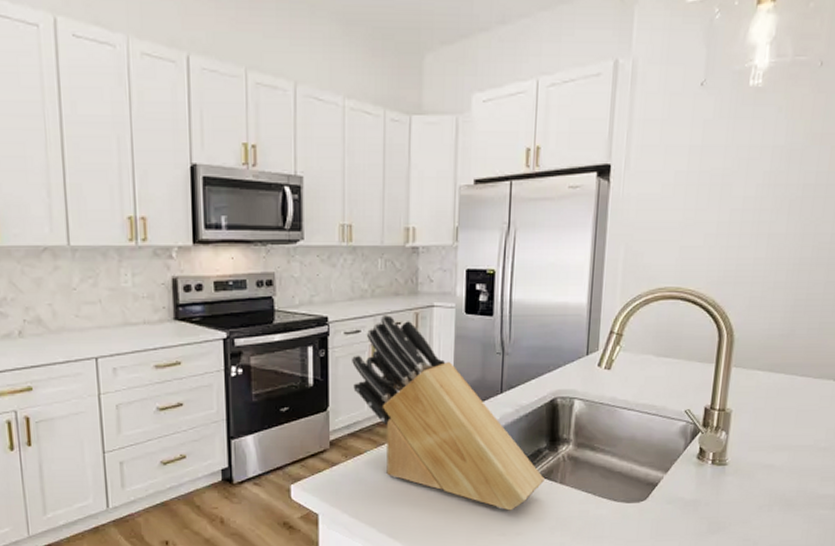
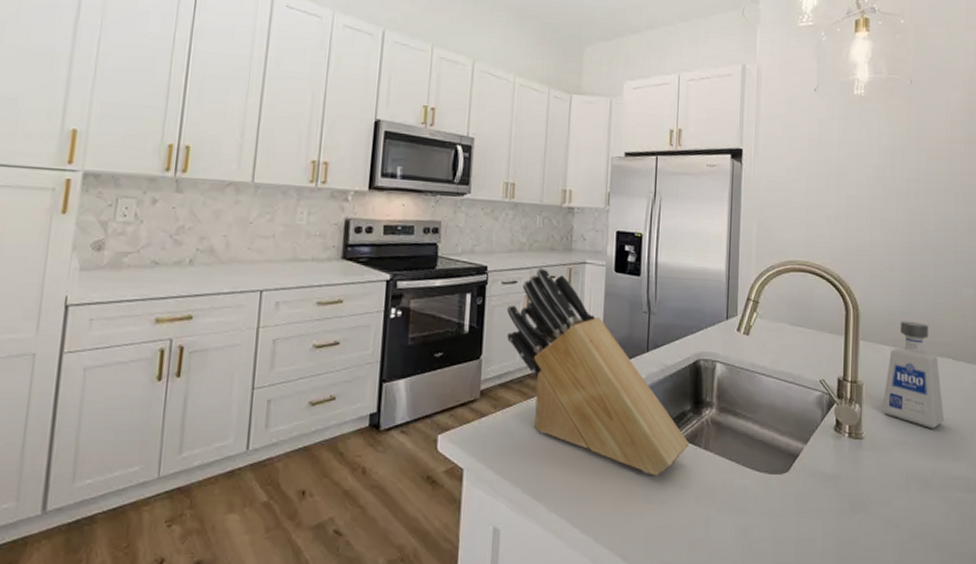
soap dispenser: none [750,344,817,452] -> present [882,321,944,429]

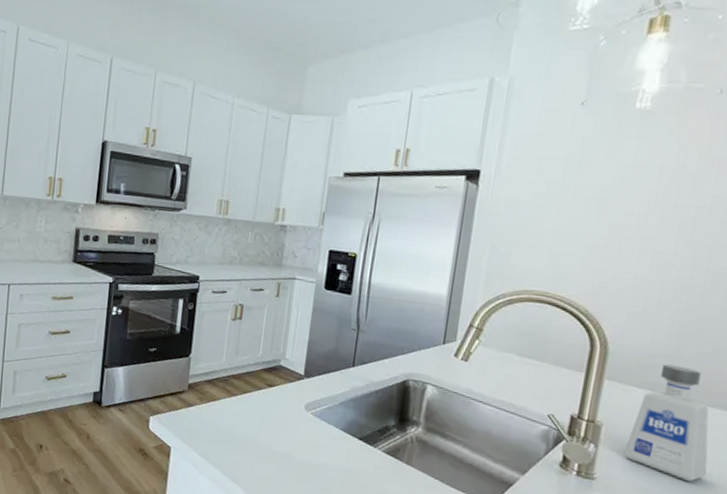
knife block: present [507,267,689,476] -> none [215,280,390,481]

